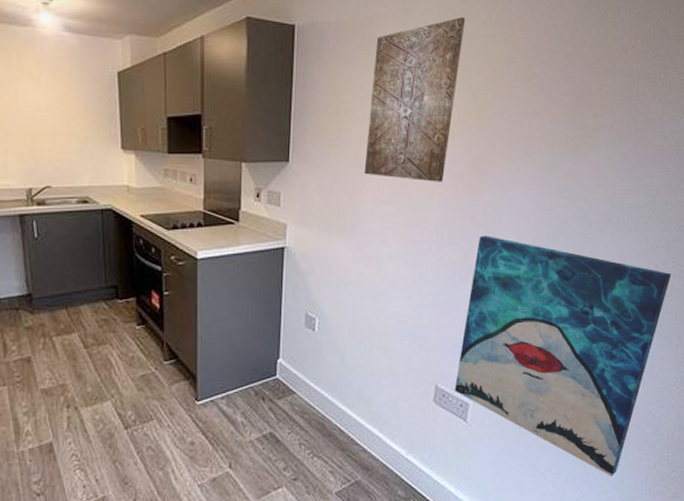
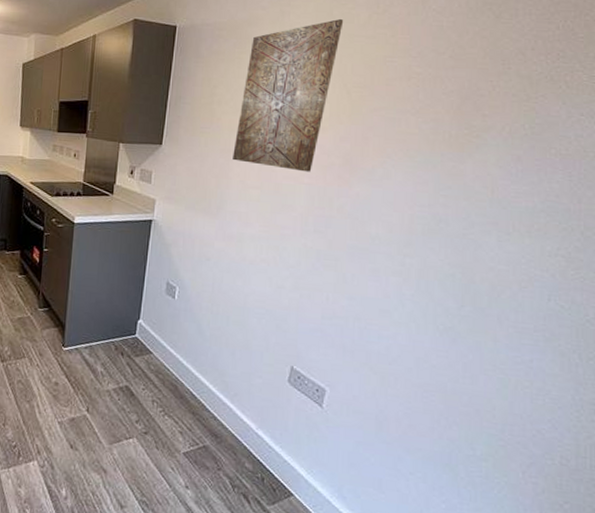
wall art: present [454,235,672,477] -> none [310,226,572,494]

